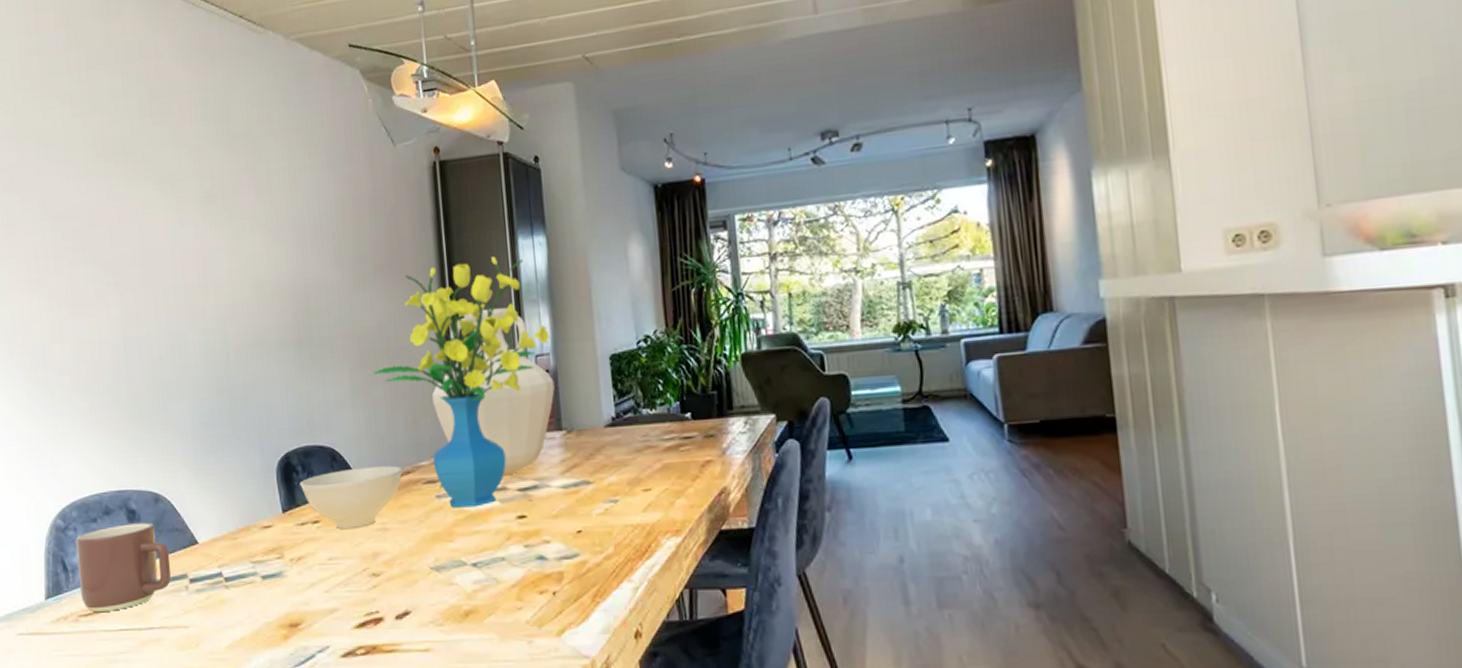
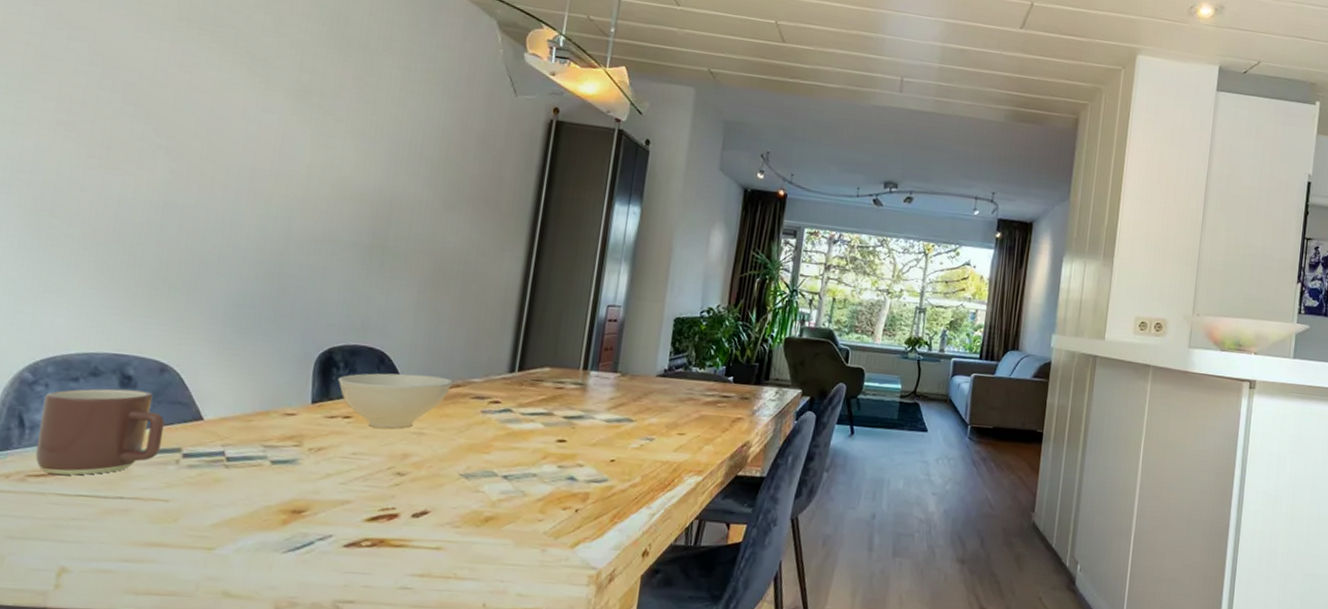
bouquet: present [373,256,550,508] -> none [444,210,625,427]
vase: present [432,307,555,475] -> none [498,256,620,403]

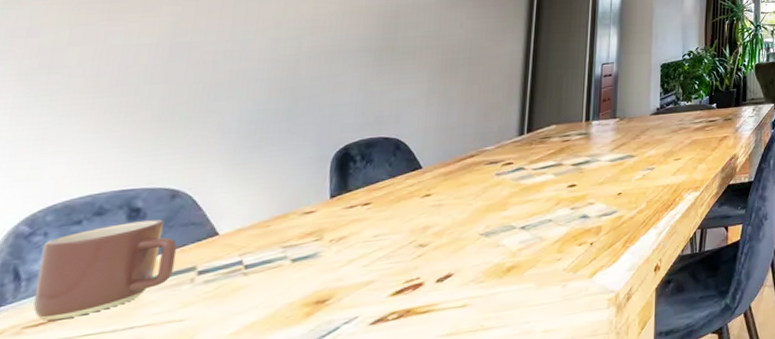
bowl: present [338,373,454,430] -> none [355,151,468,209]

